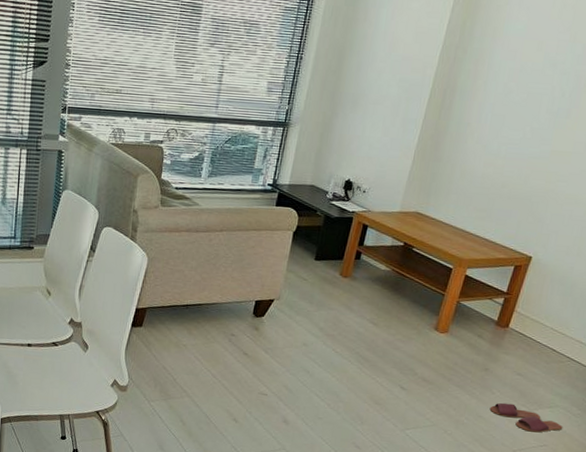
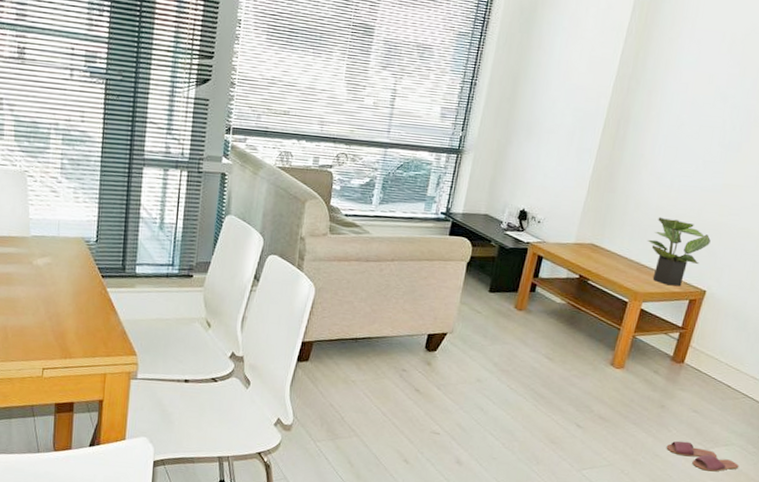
potted plant: none [472,184,537,253] -> present [647,217,711,287]

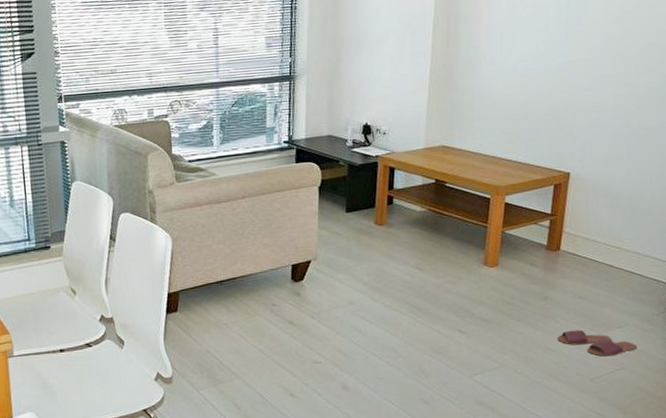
potted plant: present [647,217,711,287] -> none [499,106,565,174]

